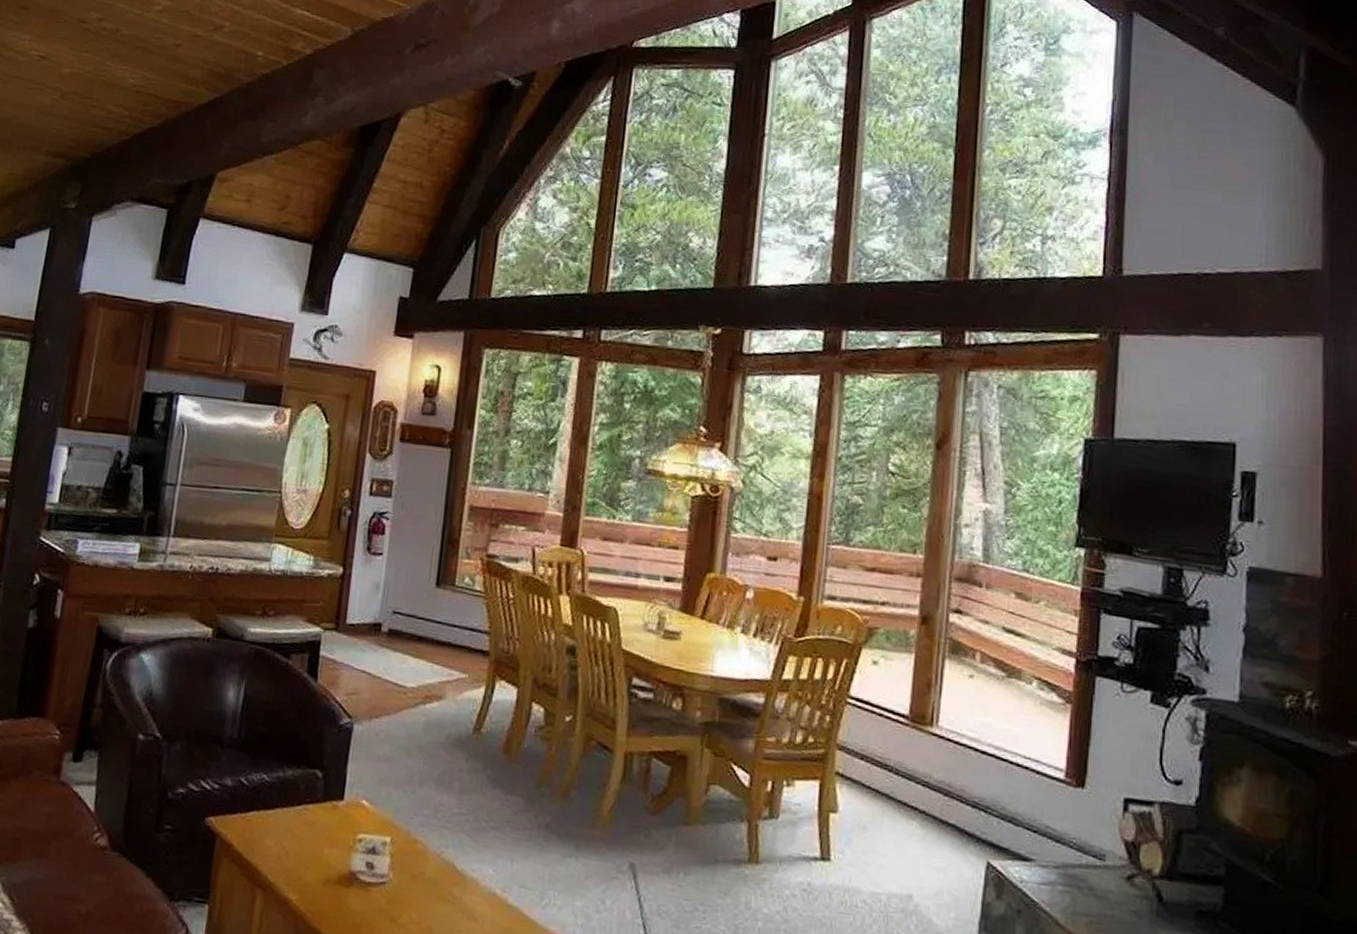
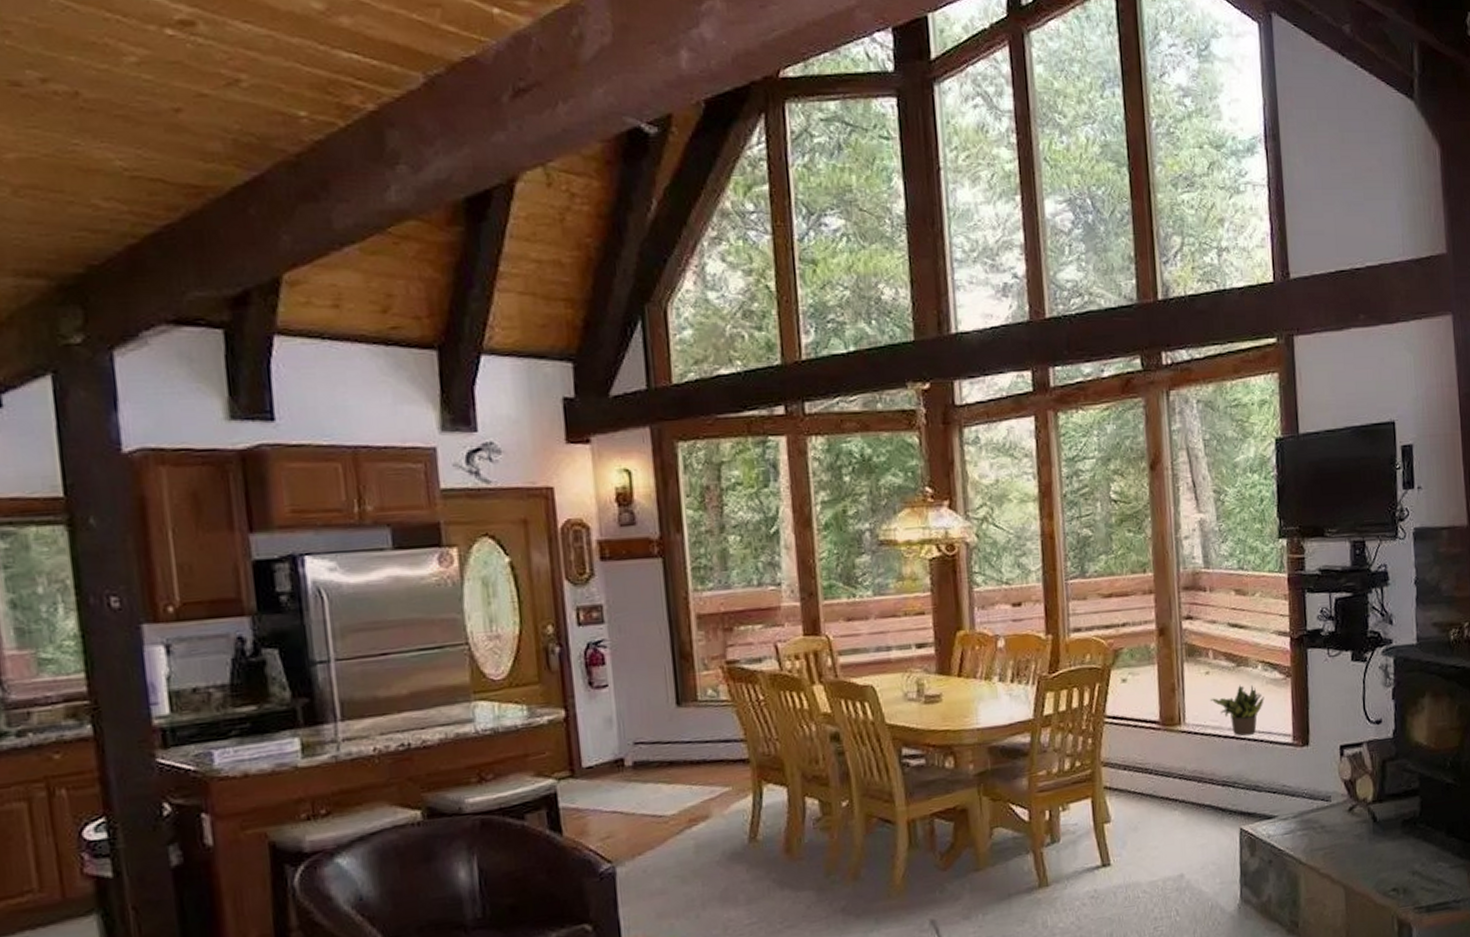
potted plant: none [971,698,1036,760] -> present [1210,685,1264,737]

